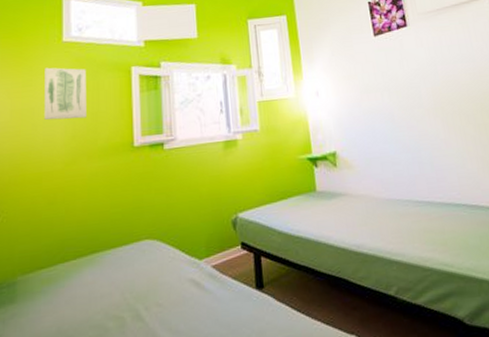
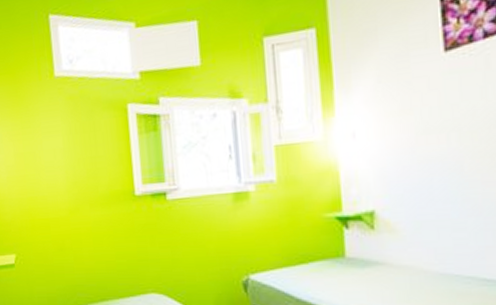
wall art: present [44,67,86,121] -> none [40,106,86,165]

